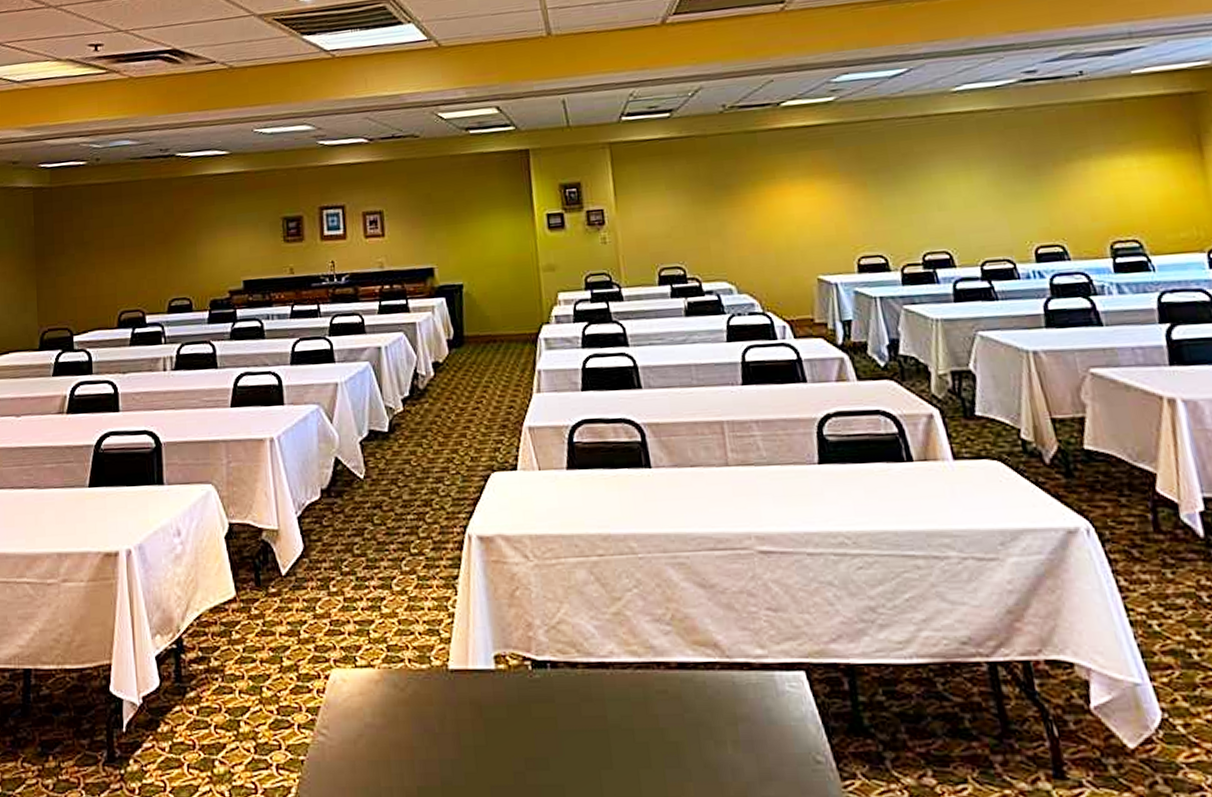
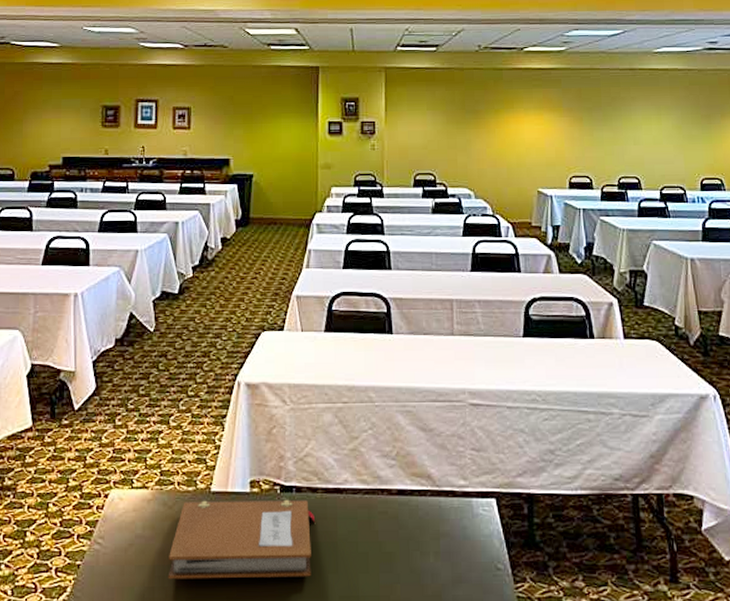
notebook: none [406,677,580,778] -> present [168,499,314,580]

